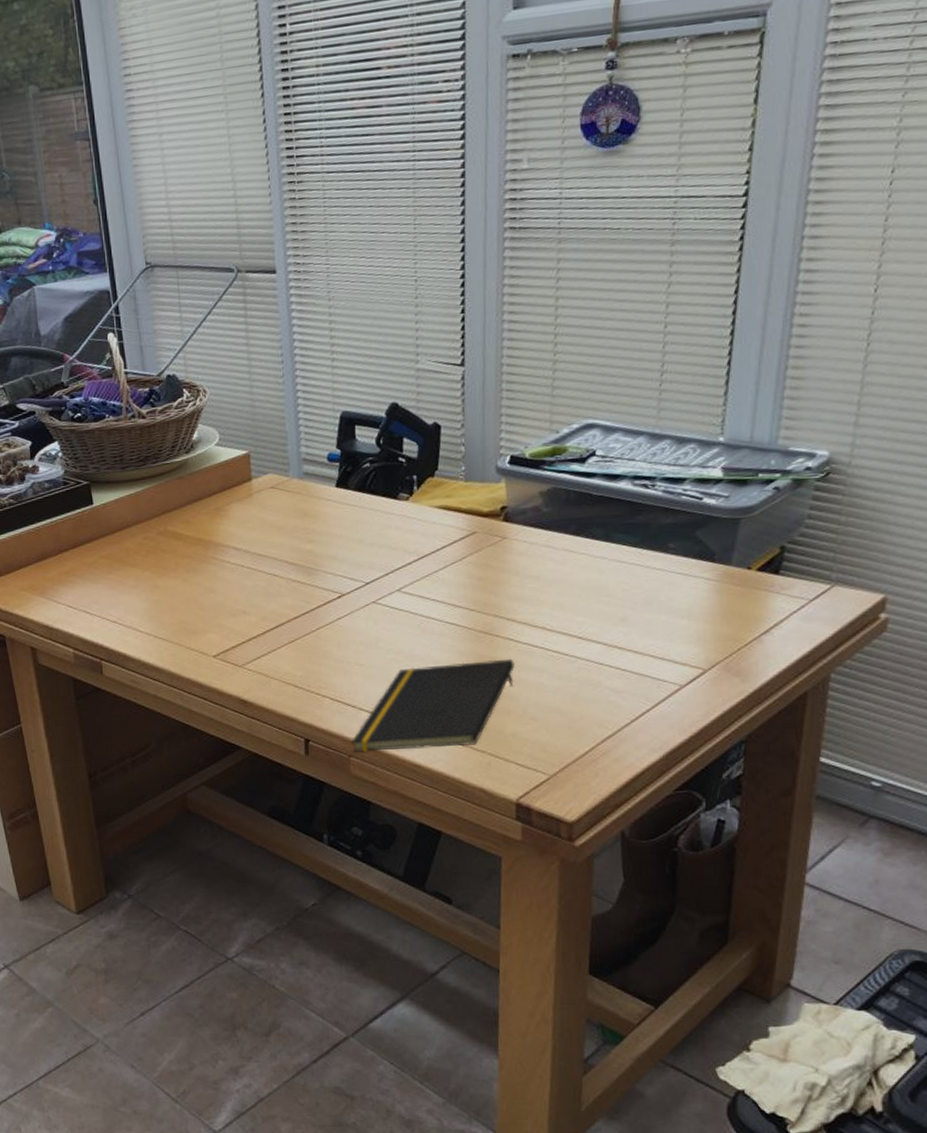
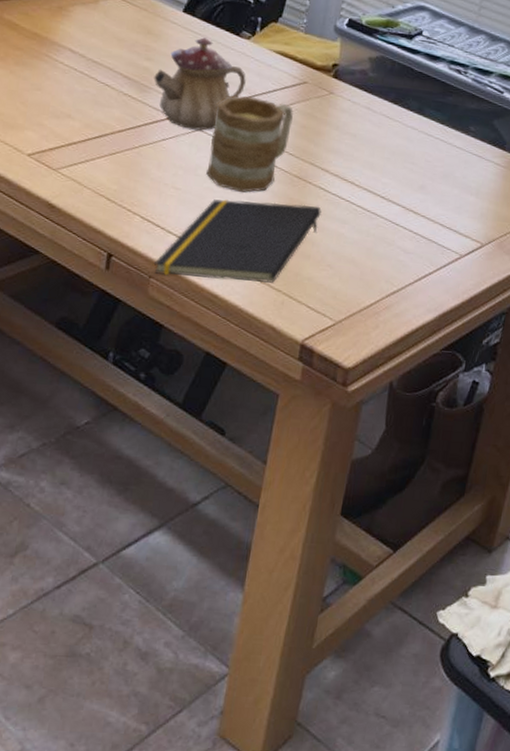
teapot: none [318,508,412,604] -> present [154,37,246,131]
mug: none [385,558,467,658] -> present [206,96,293,193]

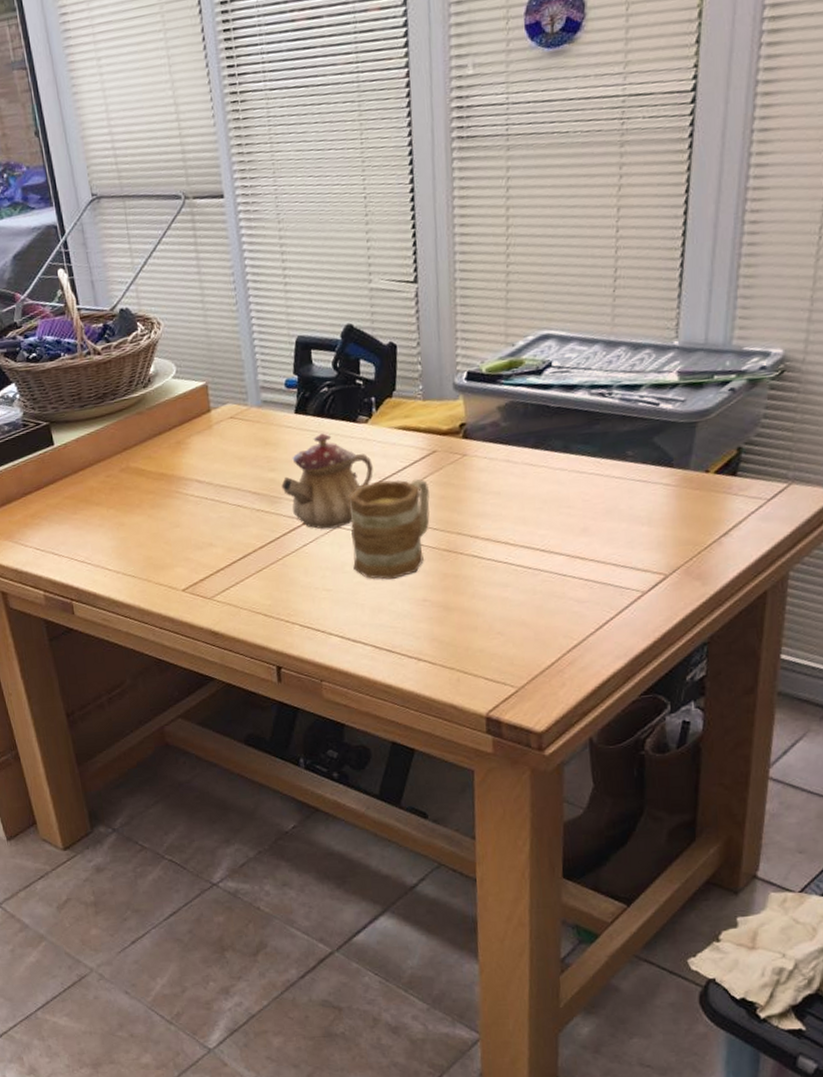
notepad: present [153,199,322,283] -> none [322,575,480,677]

